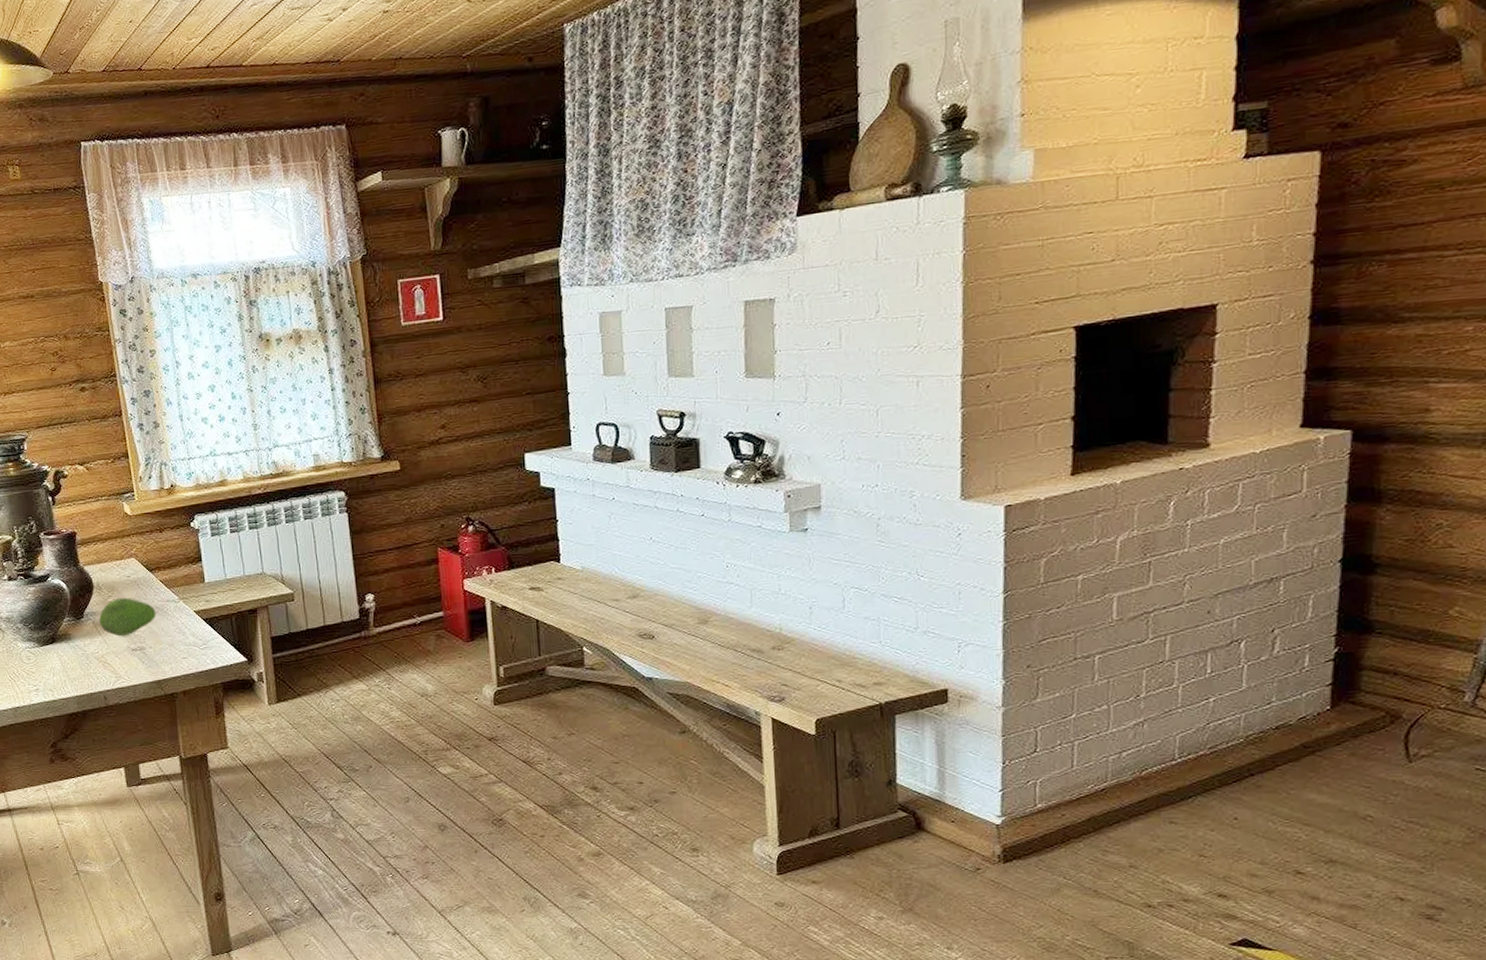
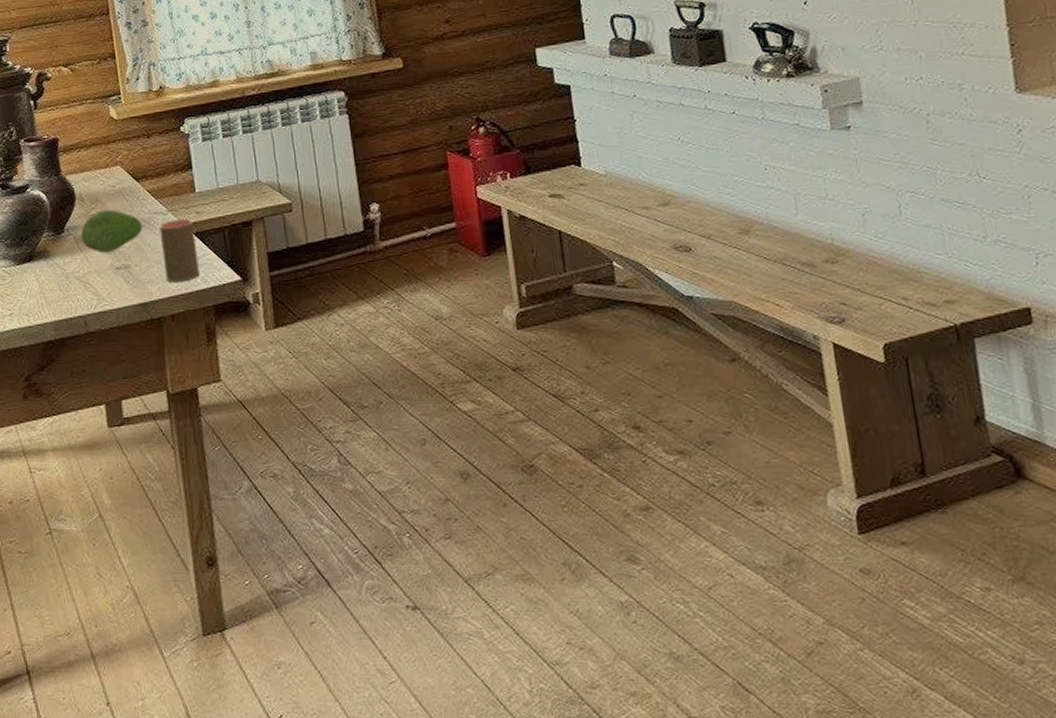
cup: none [171,606,209,663] -> present [159,219,199,282]

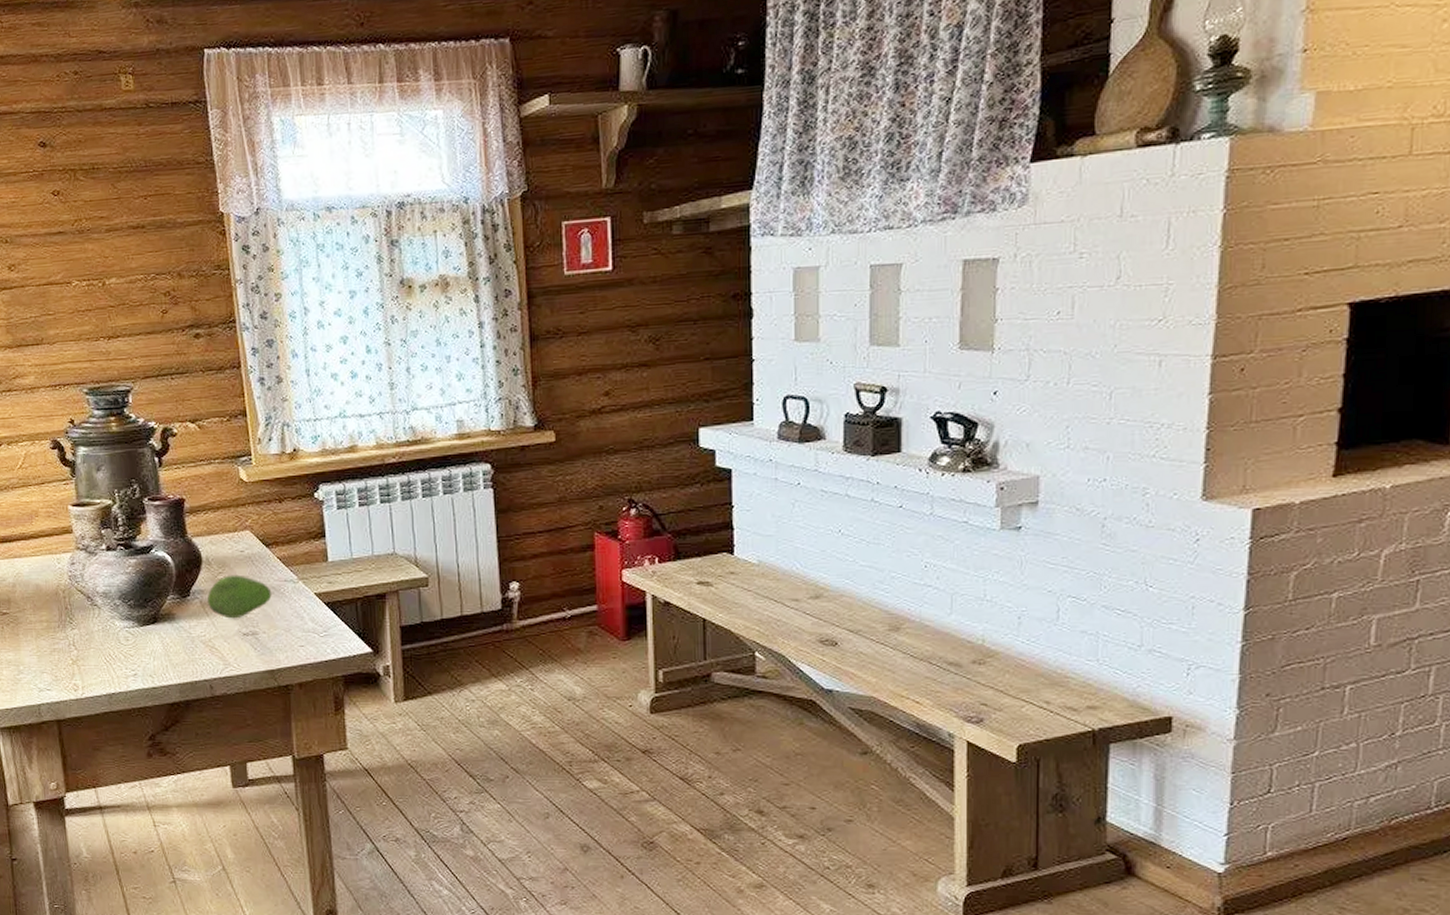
cup: present [159,219,199,282] -> none [289,588,329,651]

